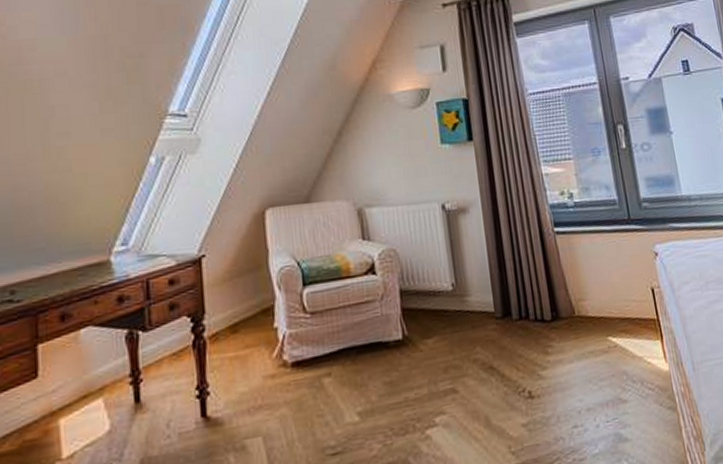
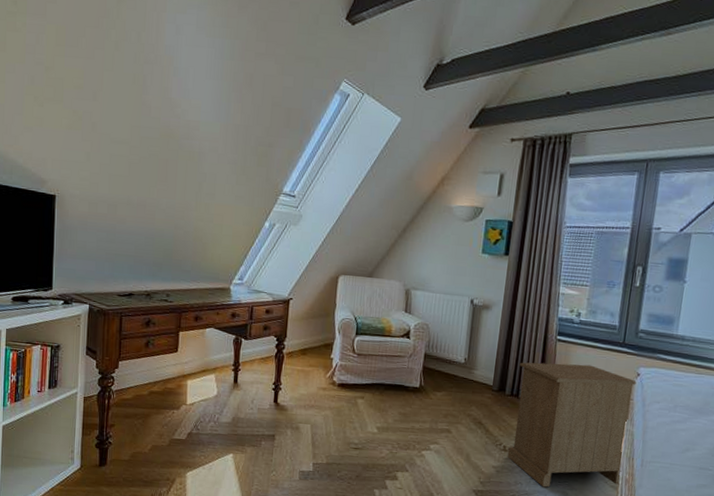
nightstand: none [519,255,678,435] -> present [507,362,637,487]

